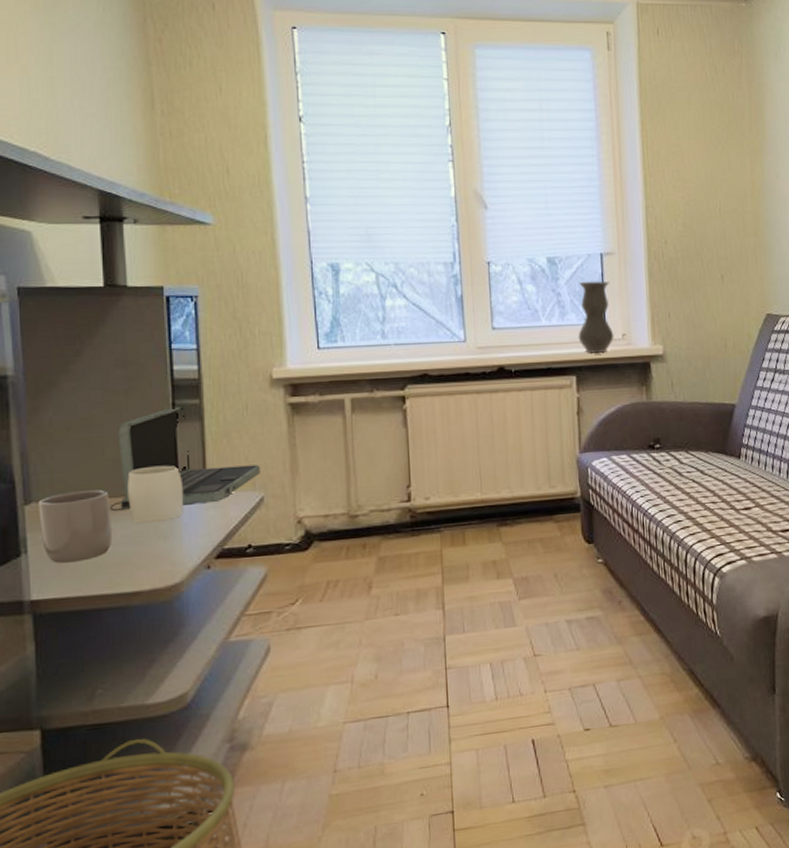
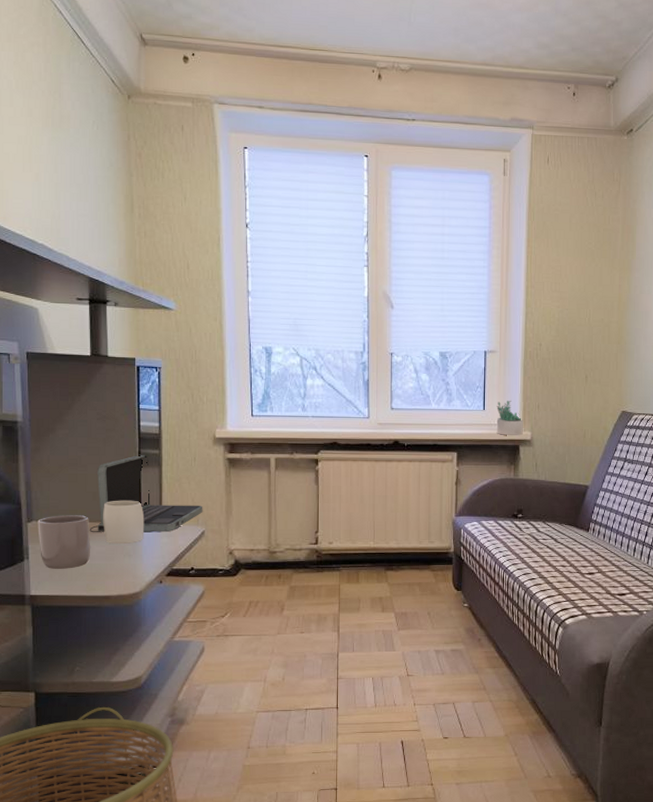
vase: present [578,281,614,353] -> none [461,374,491,435]
succulent plant: none [620,310,655,351] -> present [496,401,525,436]

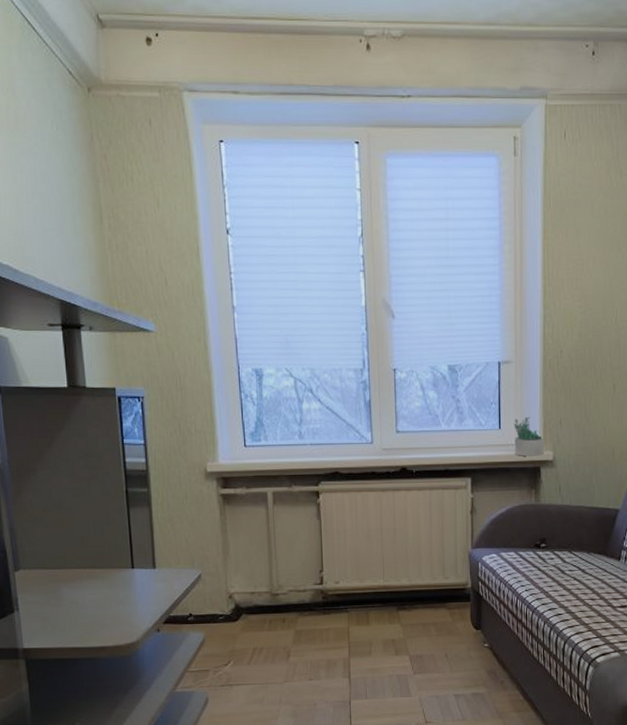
mug: present [37,515,91,569] -> none [25,562,83,620]
laptop: present [89,454,203,533] -> none [79,493,198,579]
mug: present [102,500,145,545] -> none [92,543,138,592]

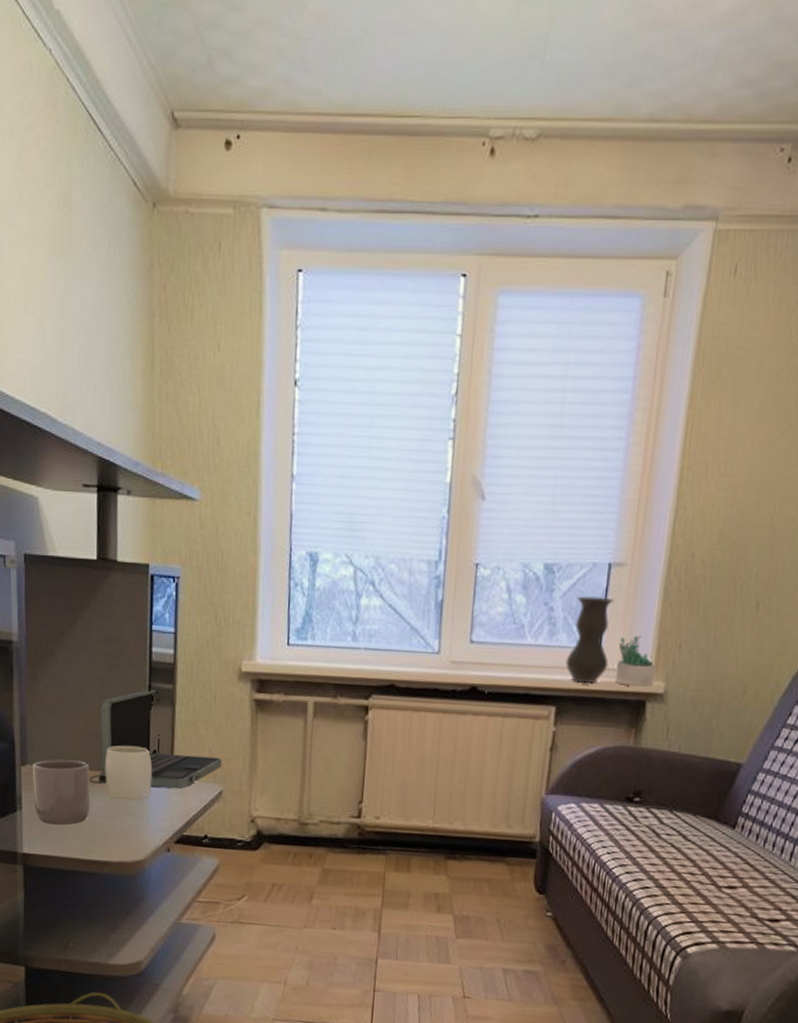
mug: none [25,562,83,620] -> present [32,759,91,826]
laptop: none [79,493,198,579] -> present [89,688,222,789]
mug: none [92,543,138,592] -> present [104,745,153,801]
vase: none [474,388,508,457] -> present [565,596,614,683]

